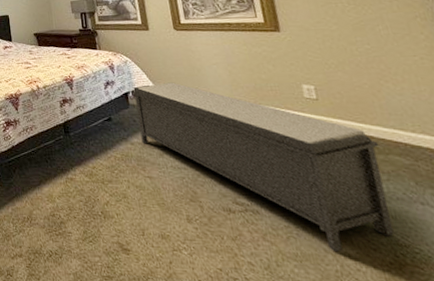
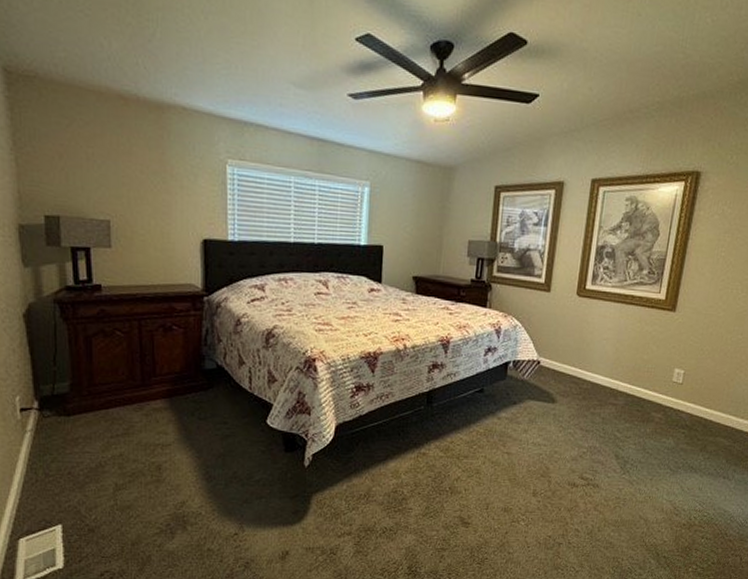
bench: present [133,82,394,252] -> none [509,354,714,517]

